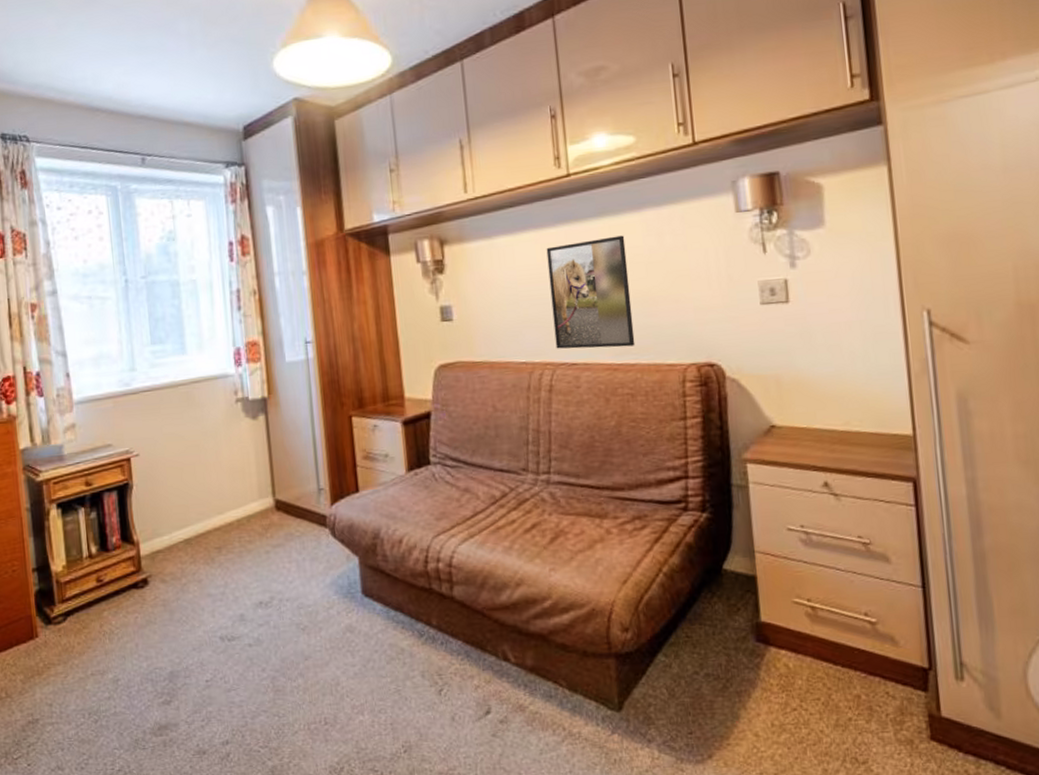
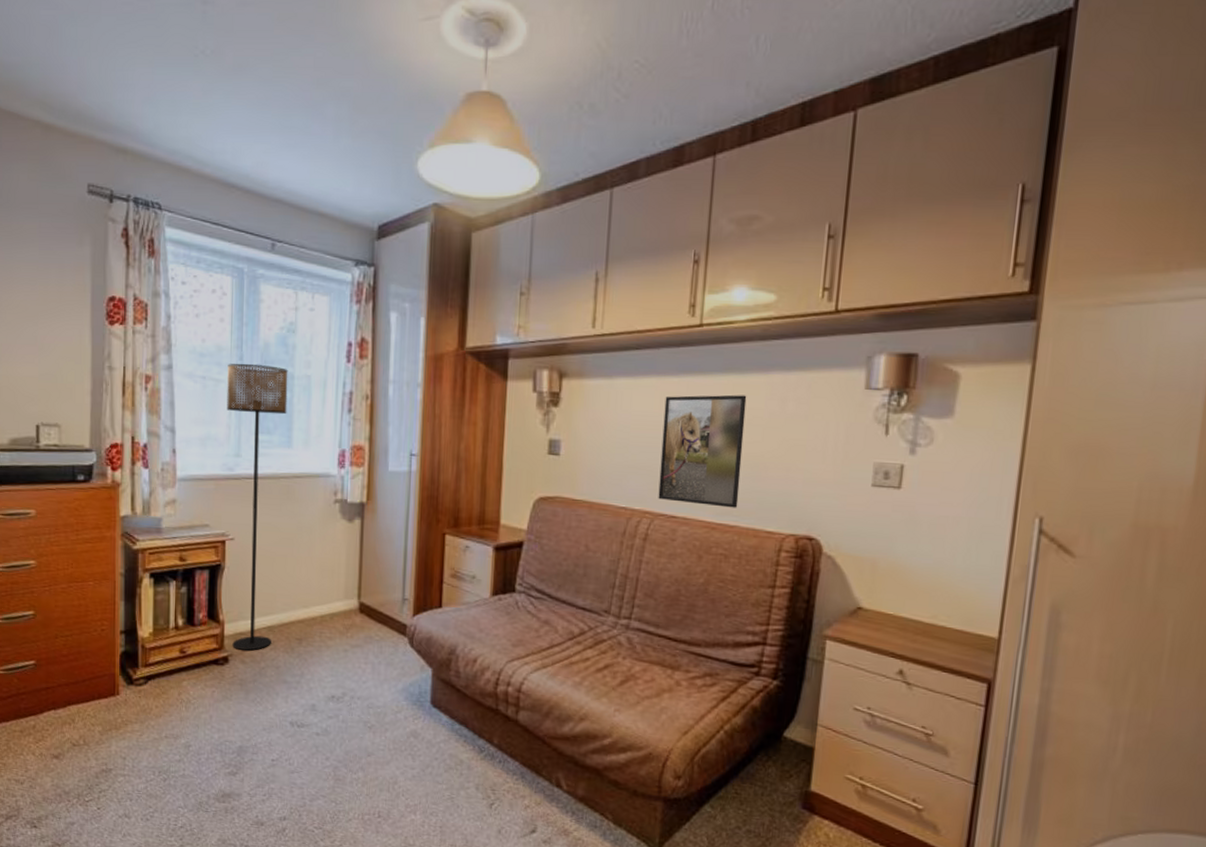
floor lamp: none [112,276,190,569] -> present [227,363,288,651]

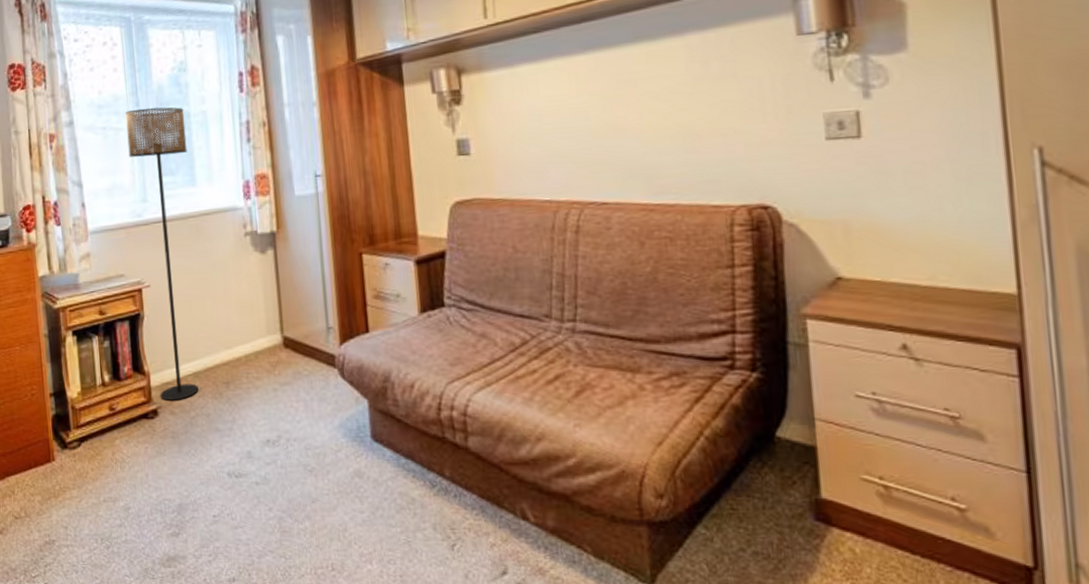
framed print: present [658,394,747,508] -> none [574,62,675,187]

